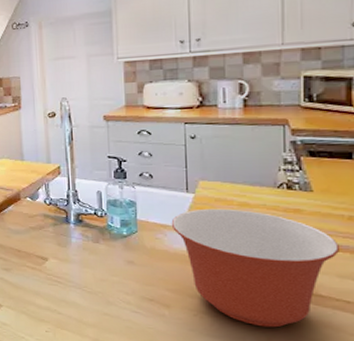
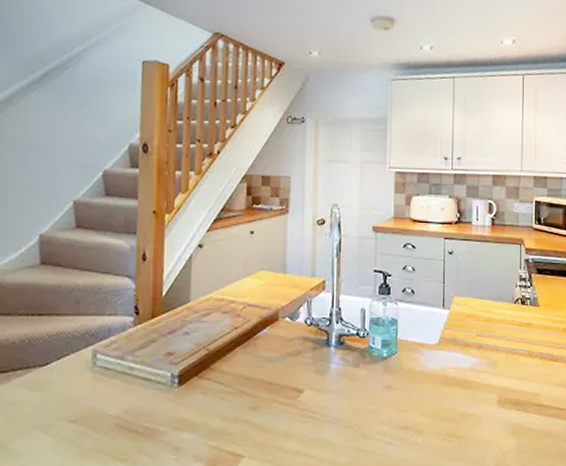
mixing bowl: present [171,208,339,328] -> none [428,324,556,443]

